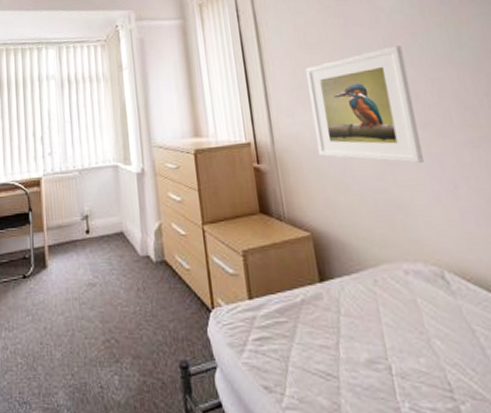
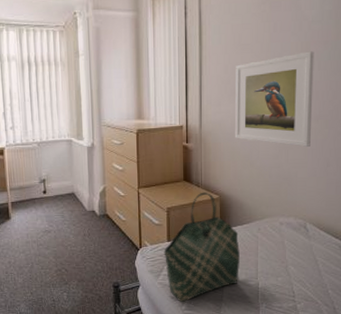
tote bag: none [245,227,360,395] -> present [163,192,240,302]

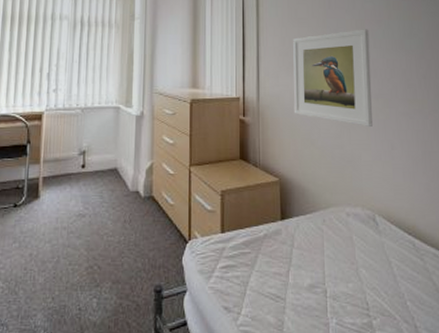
tote bag: present [163,192,240,302] -> none [216,173,304,314]

